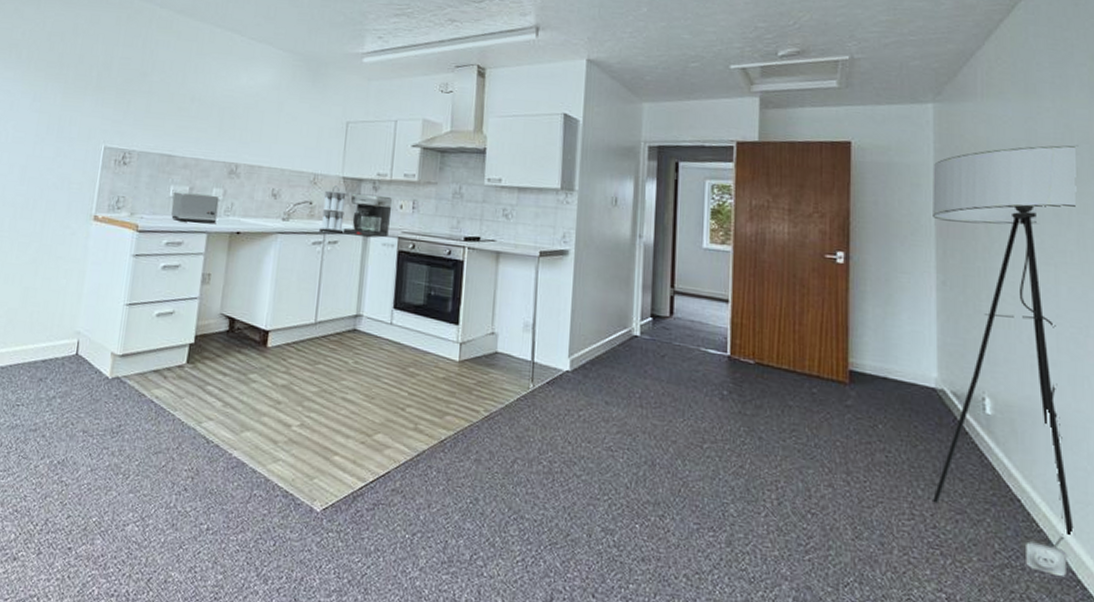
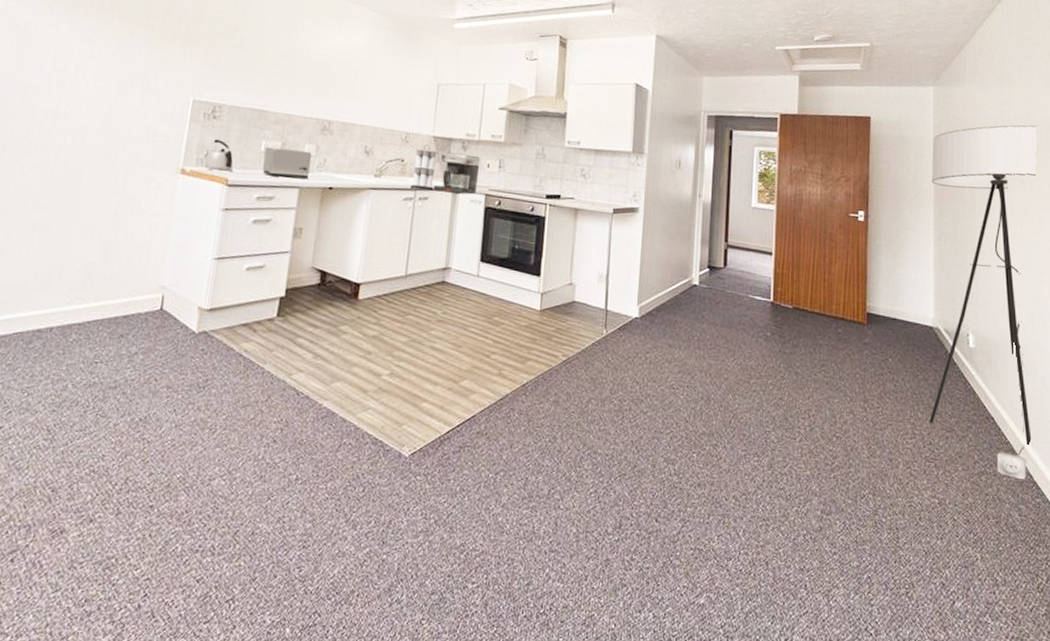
kettle: none [116,185,143,217] -> present [204,139,233,172]

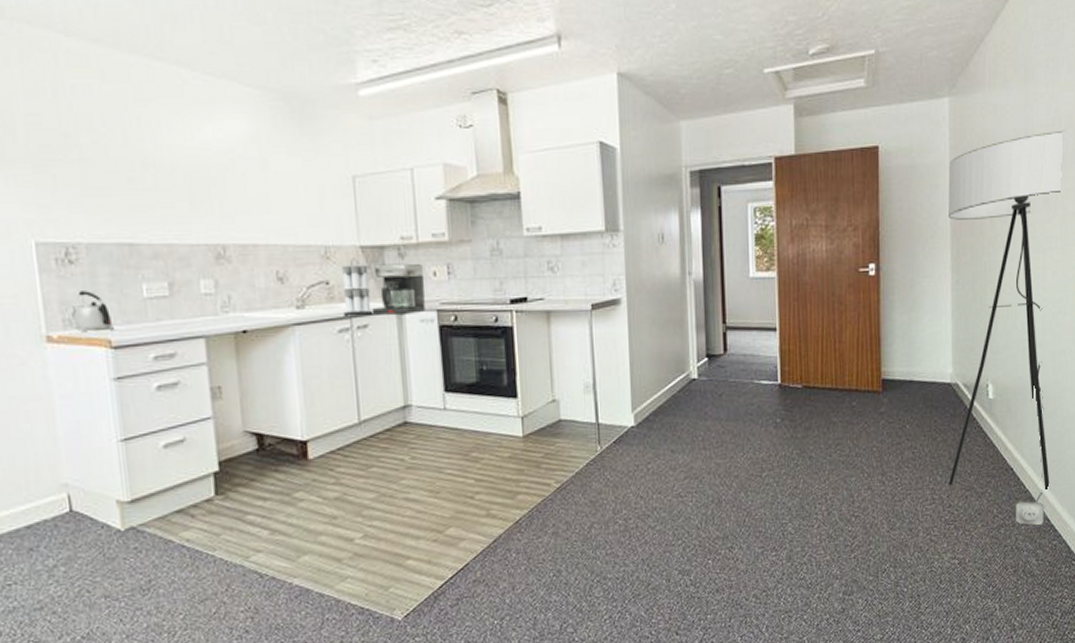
toaster: present [262,146,312,179] -> none [148,288,214,328]

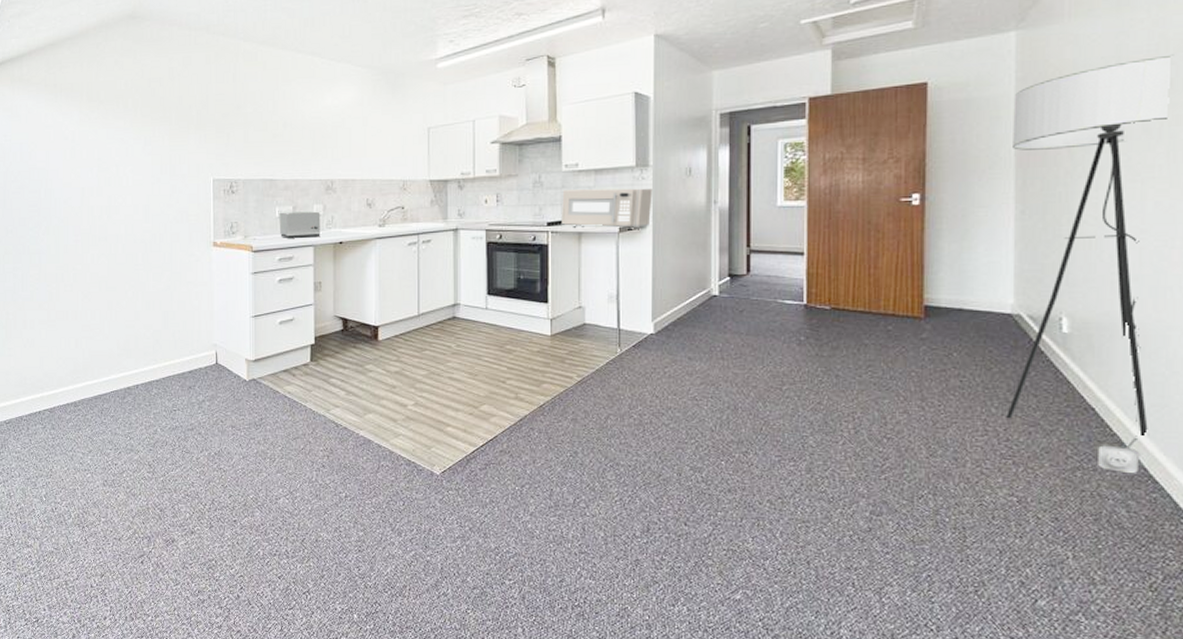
kettle: present [73,291,114,331] -> none [231,212,255,239]
toaster: none [148,288,214,328] -> present [279,211,320,238]
spice rack: present [342,258,374,316] -> none [414,189,436,233]
coffee maker: present [371,263,425,316] -> none [434,193,478,234]
microwave: none [525,257,625,308] -> present [562,188,652,230]

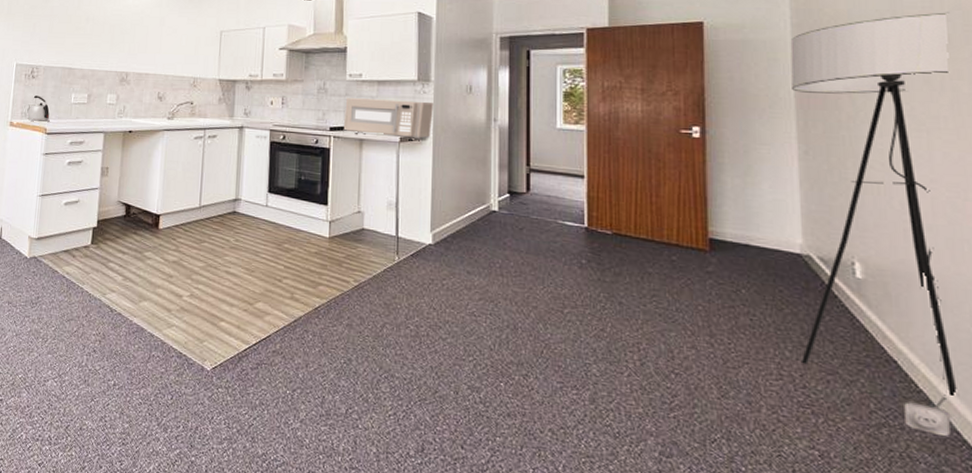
kettle: none [231,212,255,239] -> present [27,95,50,122]
toaster: present [279,211,320,238] -> none [73,99,113,125]

